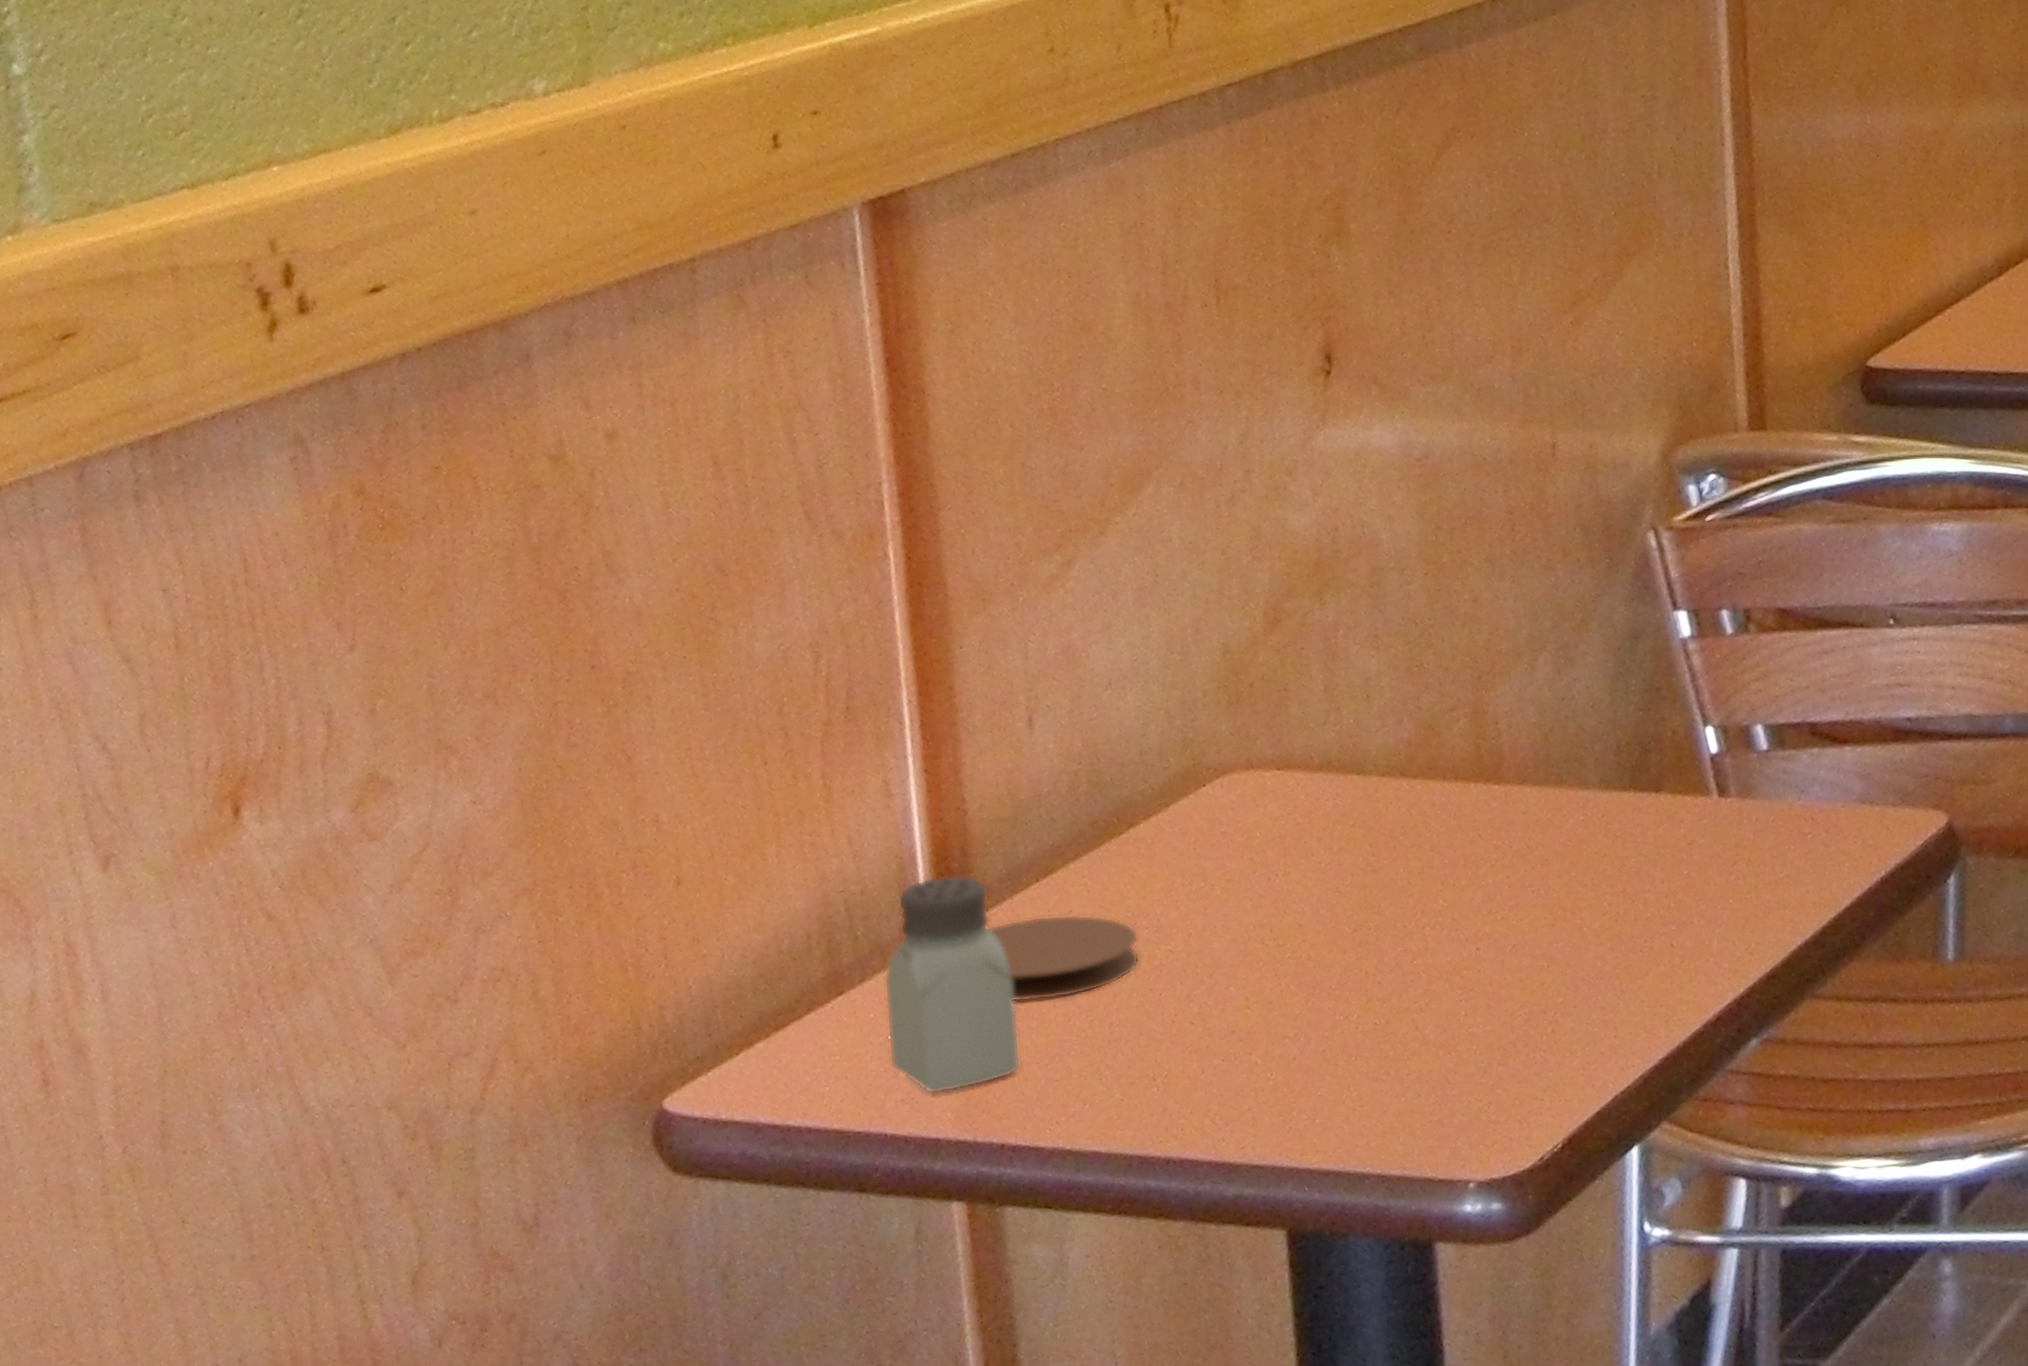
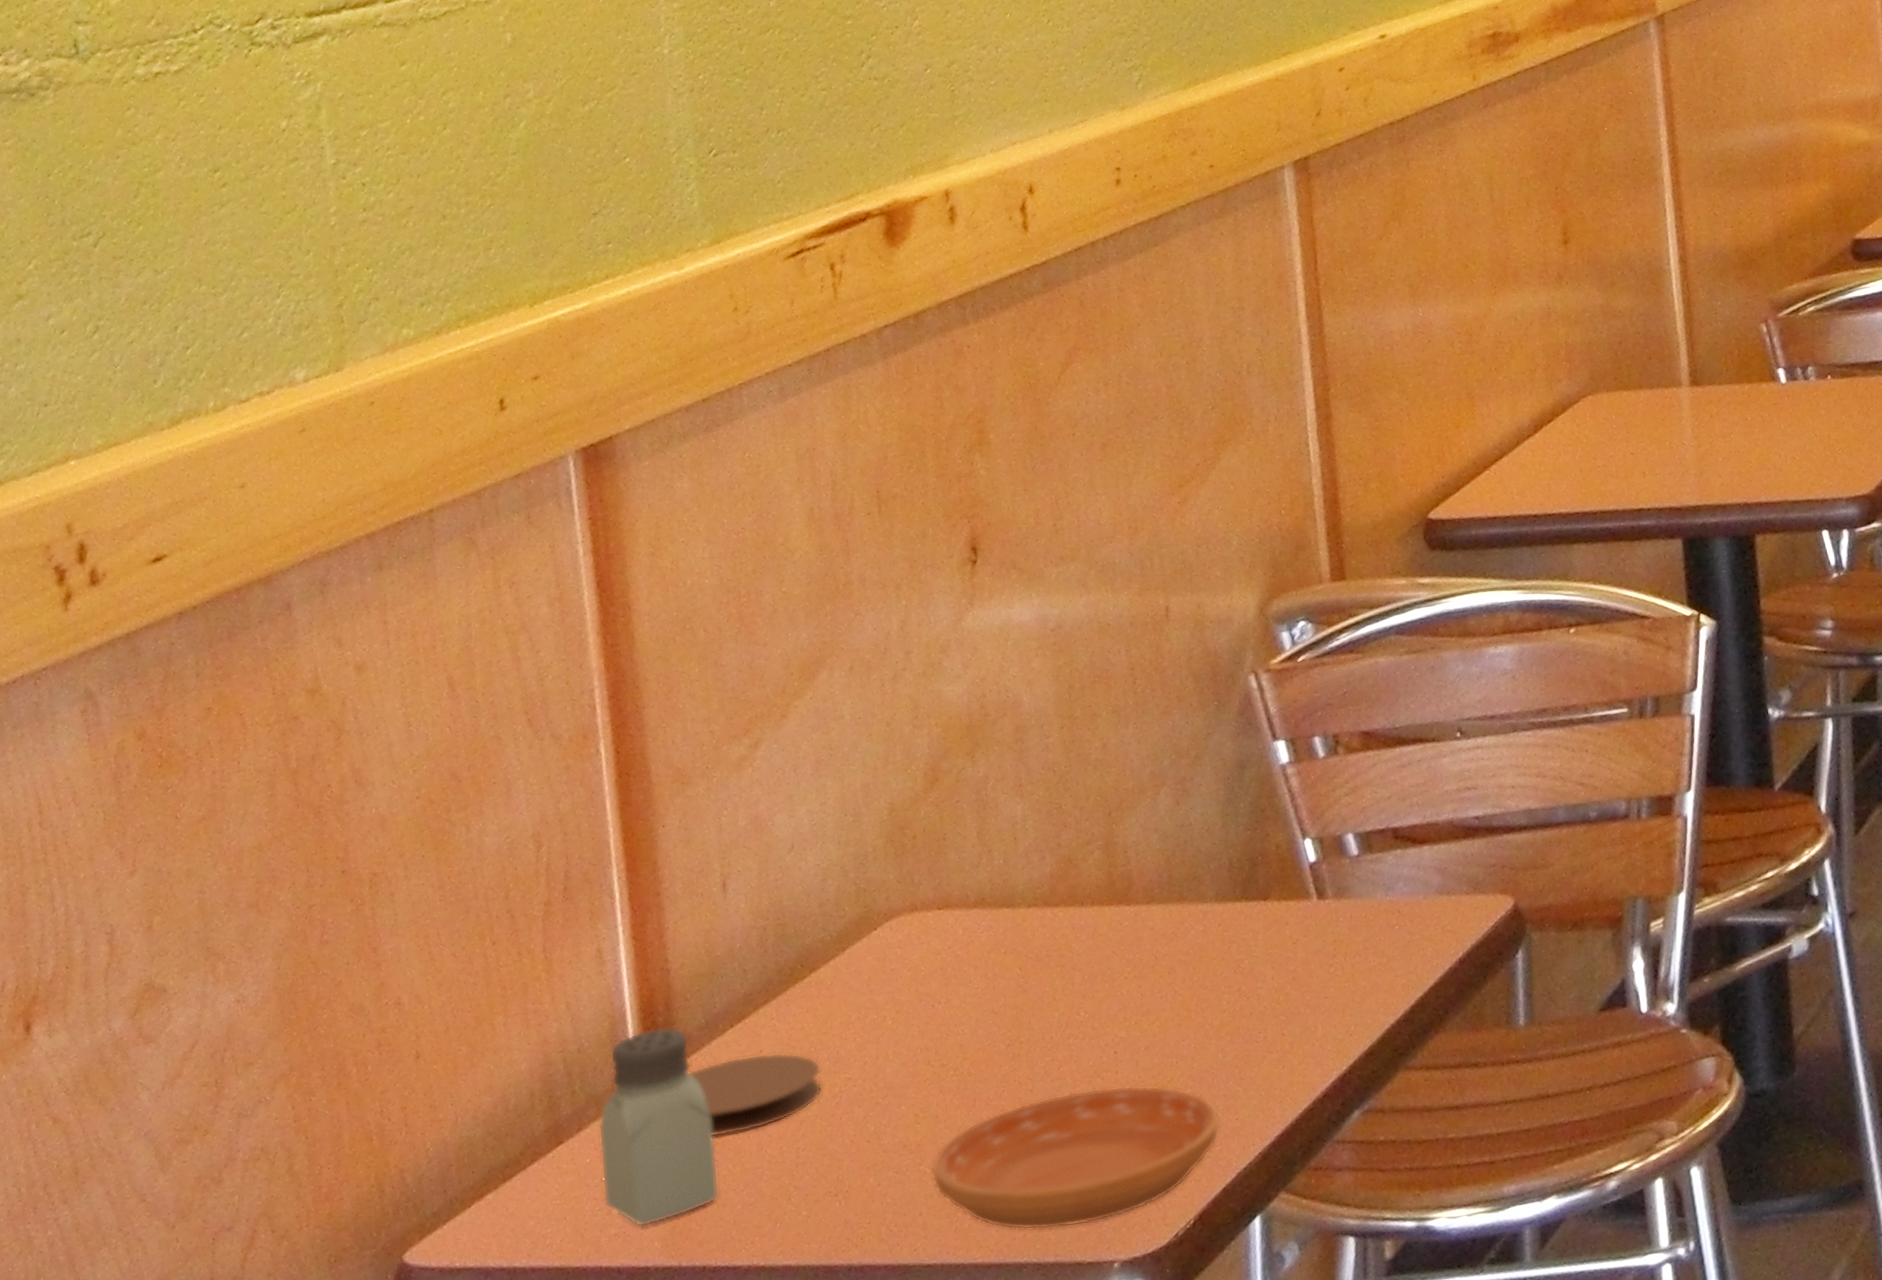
saucer: none [1262,987,1596,1139] -> present [931,1085,1220,1230]

